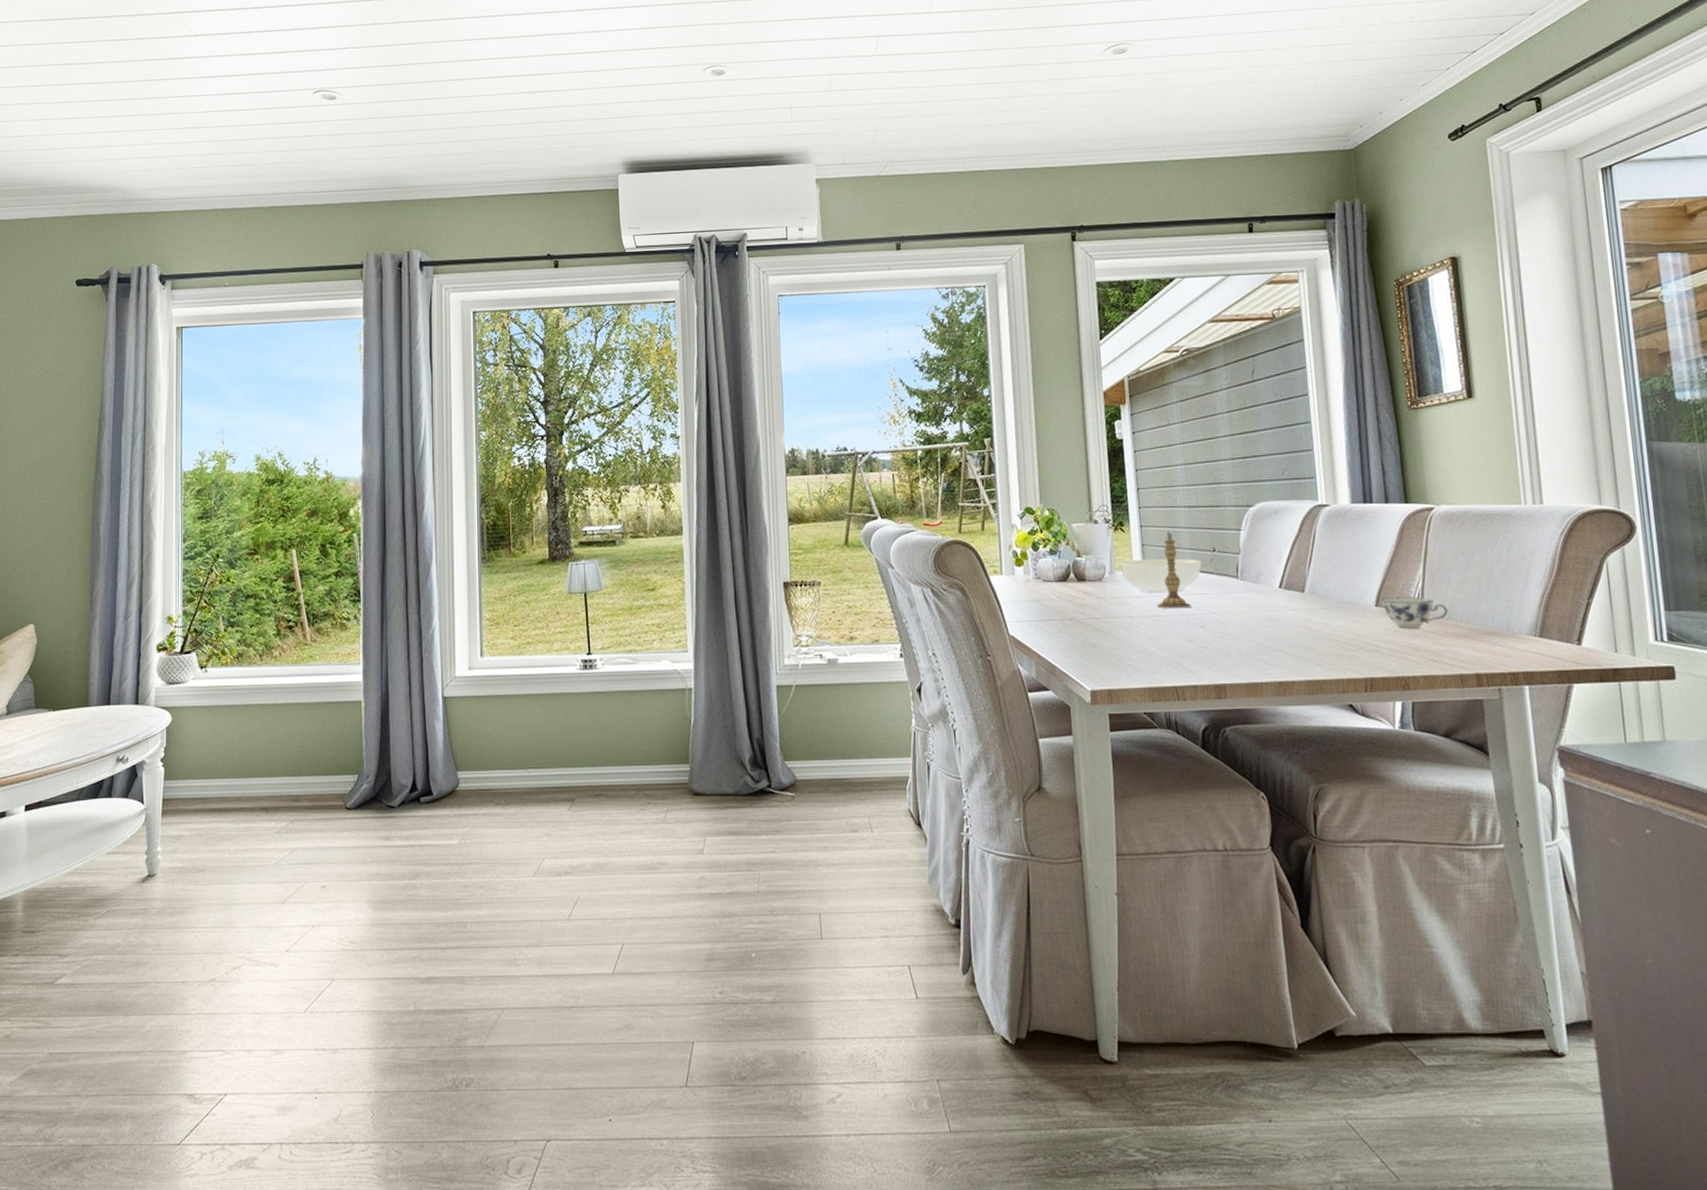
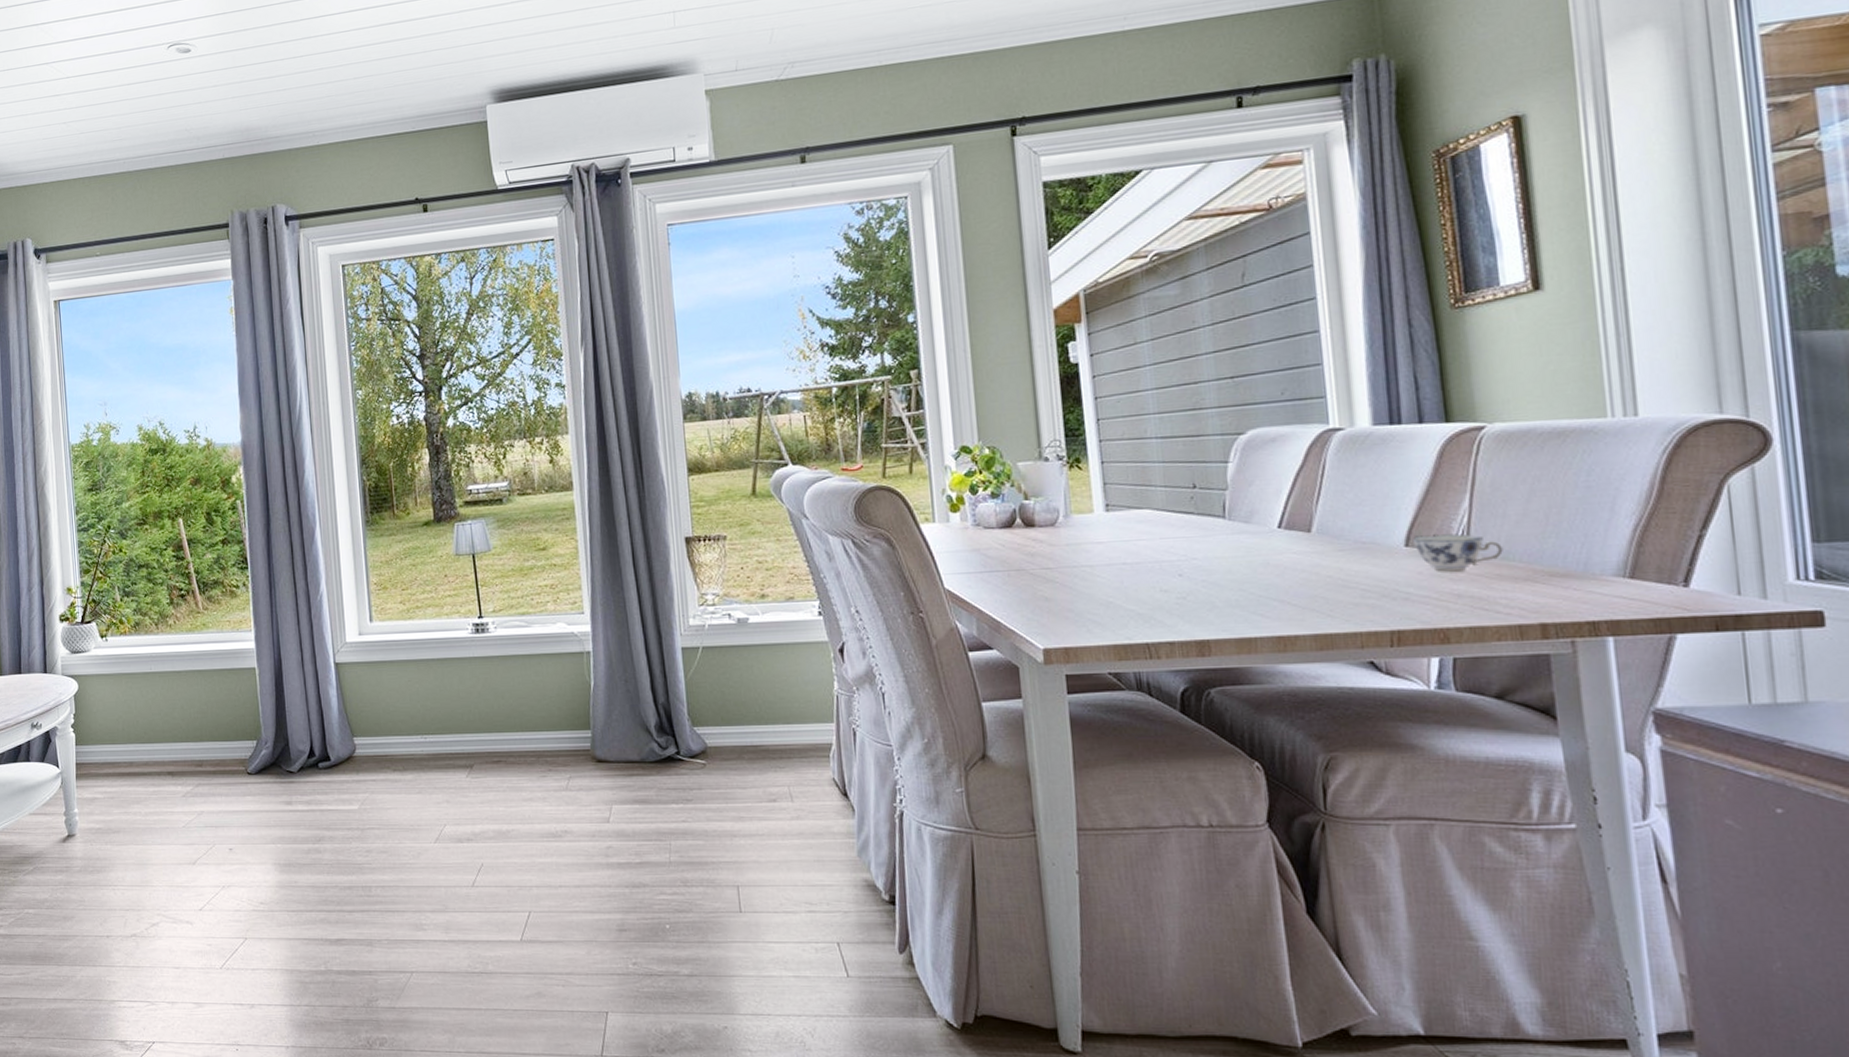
bowl: present [1119,558,1202,594] -> none [1076,497,1179,539]
candlestick: present [1156,531,1192,609] -> none [1122,466,1167,556]

